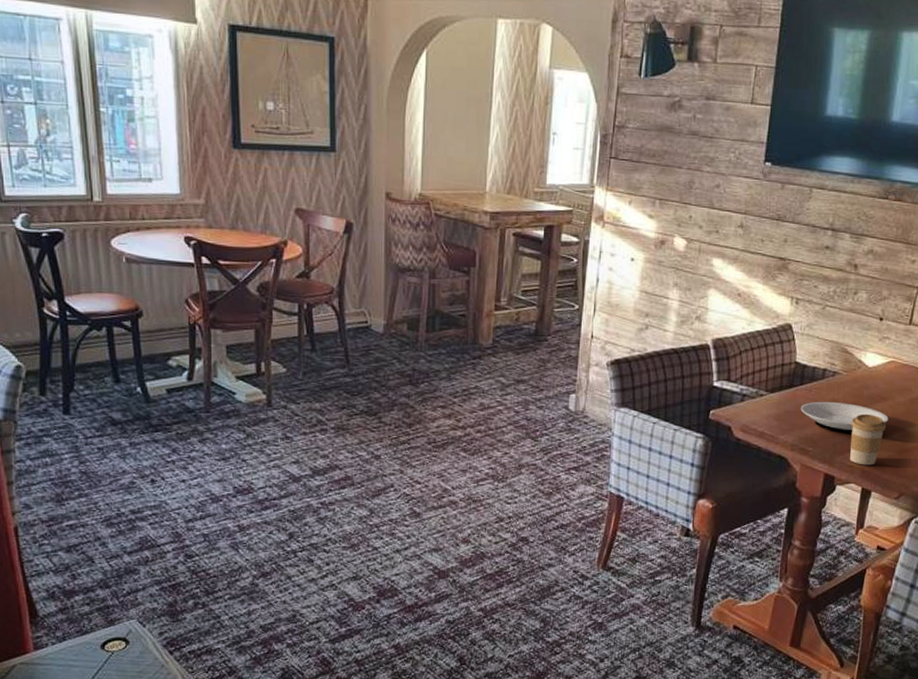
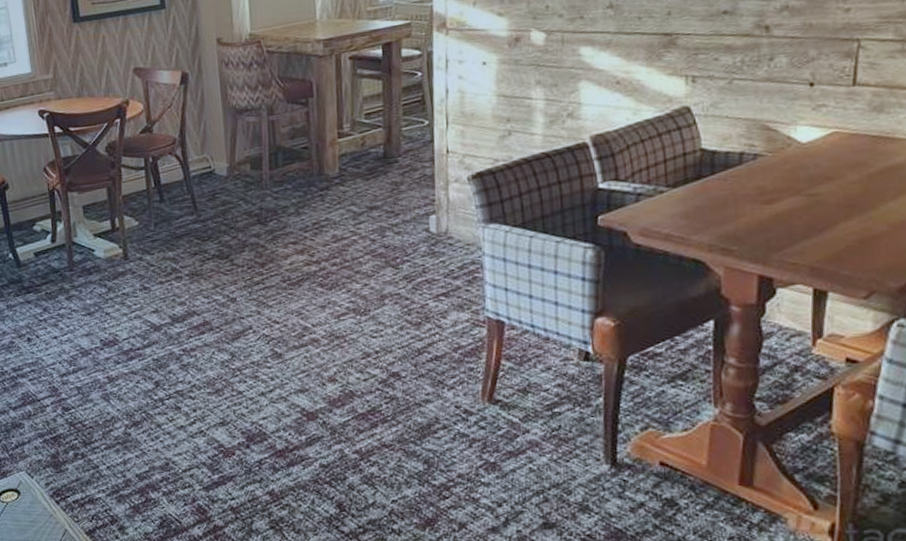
plate: present [800,401,889,433] -> none [714,189,840,225]
coffee cup: present [850,413,886,466] -> none [787,198,837,261]

